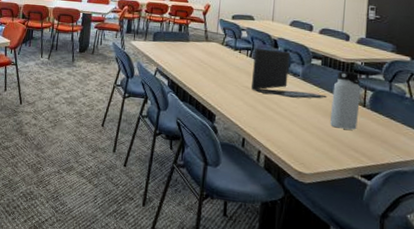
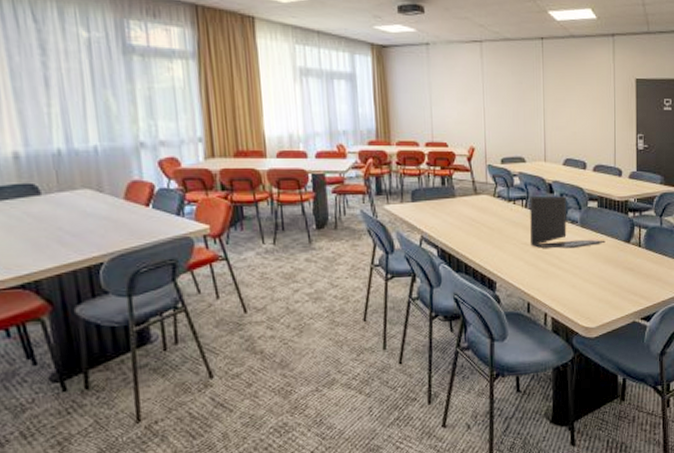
water bottle: present [330,71,361,130] -> none [610,211,636,274]

